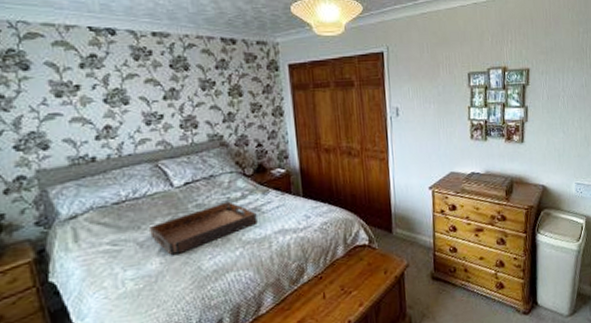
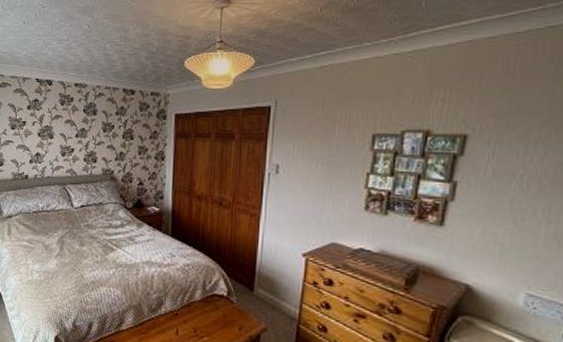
serving tray: present [150,201,258,256] -> none [53,227,130,262]

